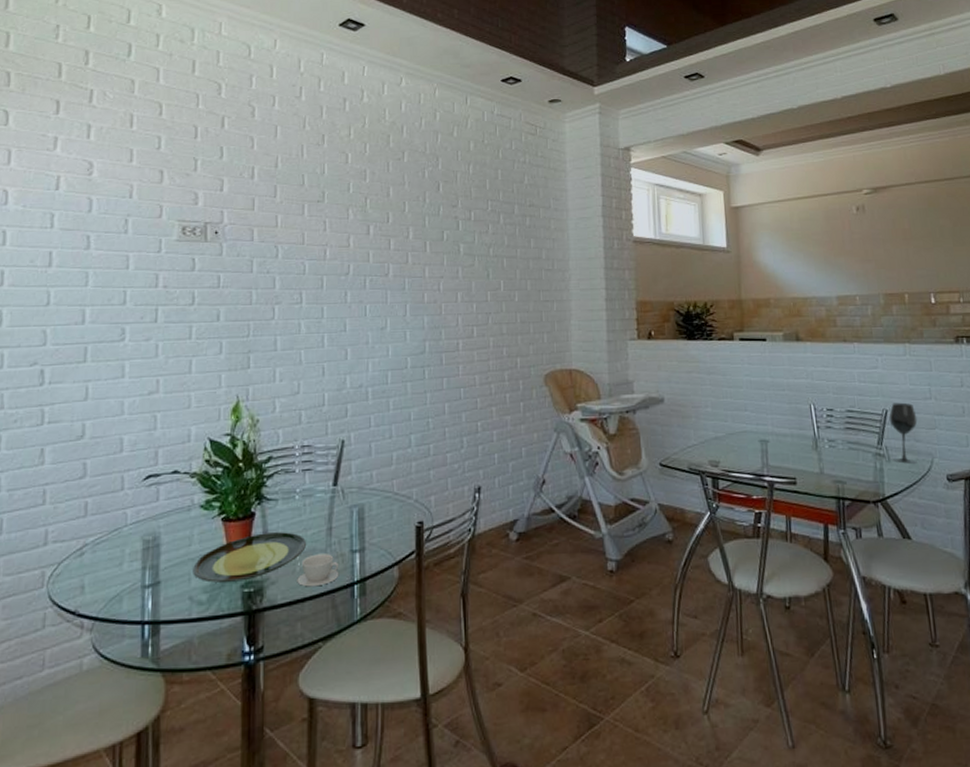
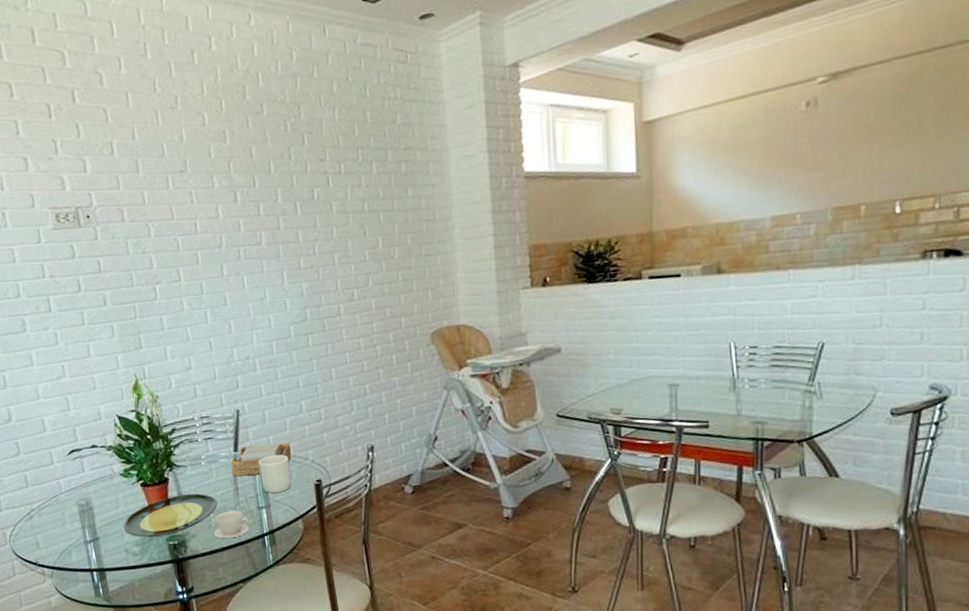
napkin holder: none [327,479,395,514] -> present [230,442,292,477]
mug: none [358,492,391,535] -> present [258,454,292,493]
wineglass: present [888,402,918,464] -> none [823,333,861,400]

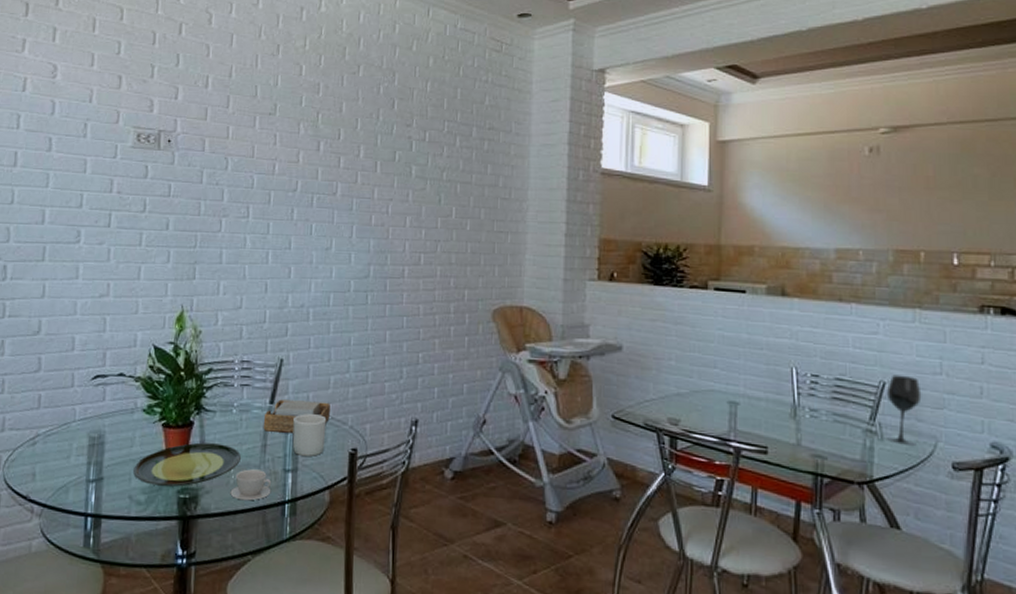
wineglass: none [823,333,861,400] -> present [884,374,922,446]

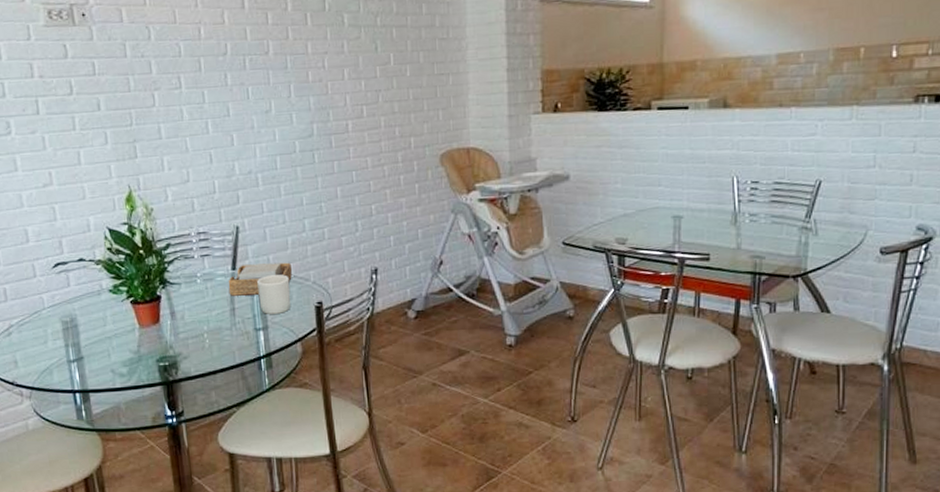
plate: present [133,442,242,487] -> none [110,313,213,358]
teacup: present [230,469,272,501] -> none [207,332,246,361]
wineglass: present [884,374,922,446] -> none [818,172,855,237]

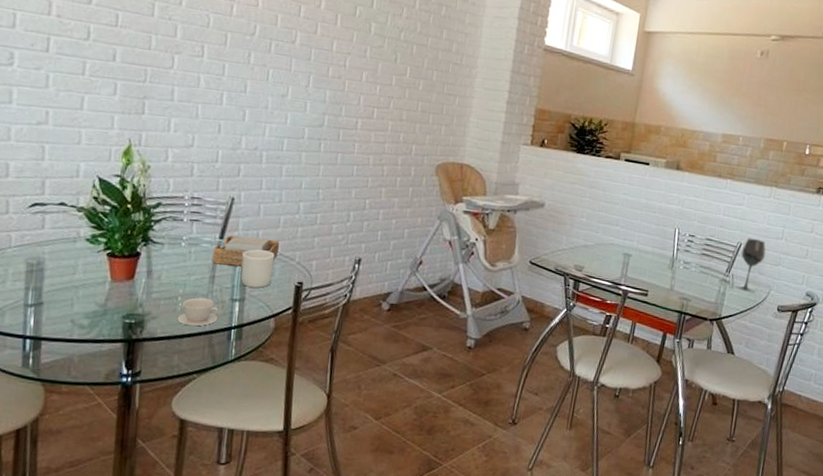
teacup: none [207,332,246,361] -> present [177,298,219,327]
wineglass: none [818,172,855,237] -> present [734,238,766,293]

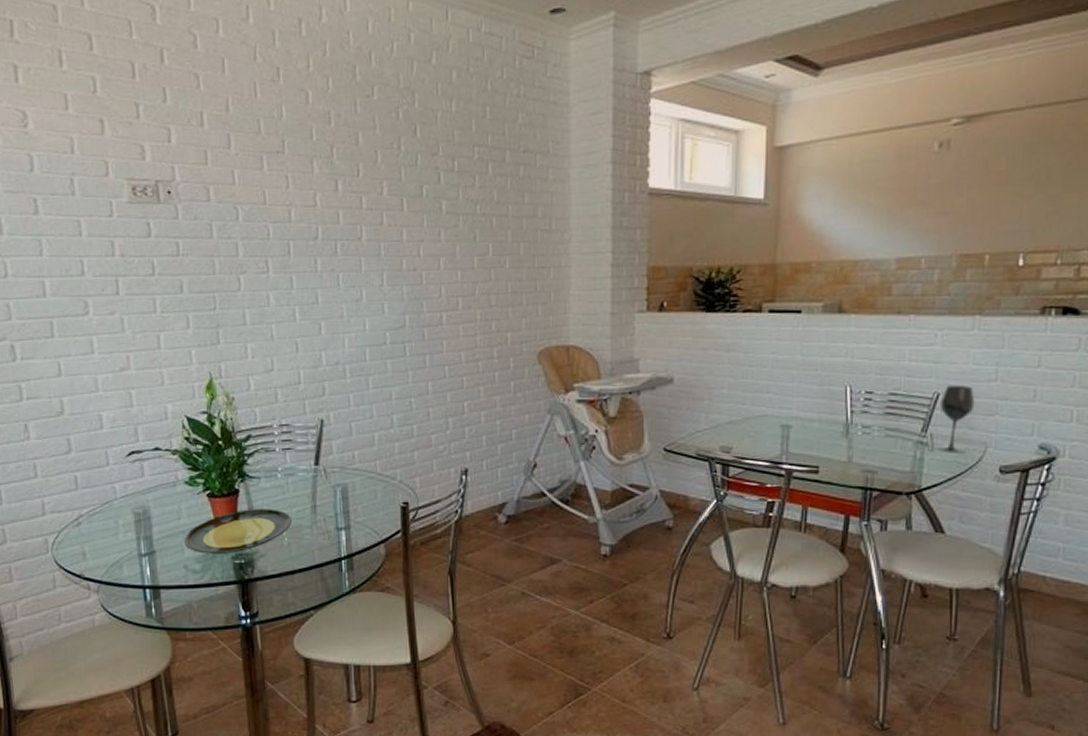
plate: none [76,272,190,313] -> present [184,509,293,553]
teacup: present [177,298,219,327] -> none [285,530,326,561]
napkin holder: present [212,235,280,267] -> none [310,459,379,493]
mug: present [240,249,275,288] -> none [341,472,376,513]

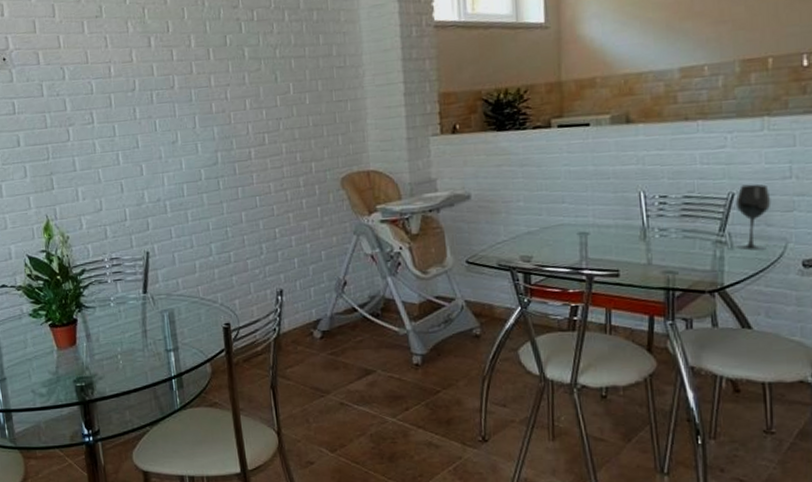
plate: present [184,509,293,553] -> none [31,335,126,378]

